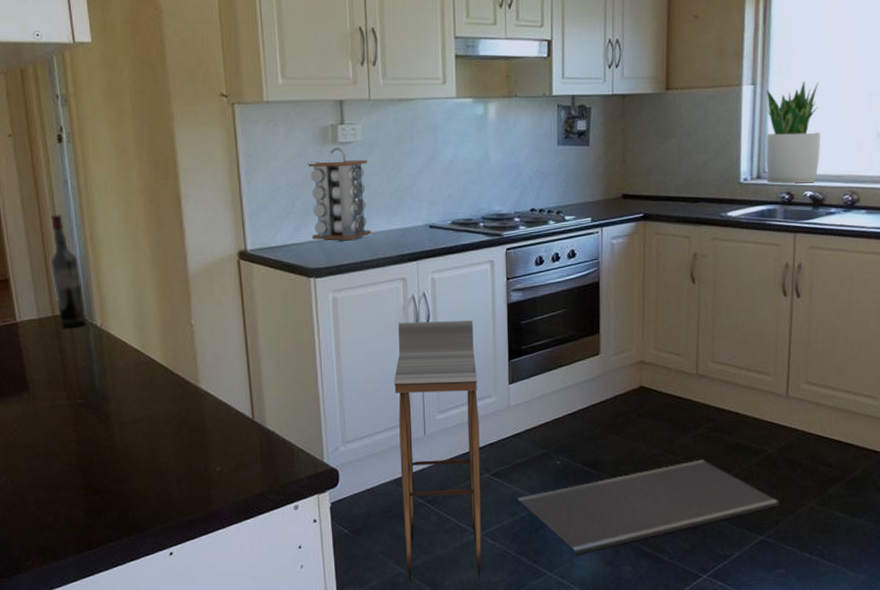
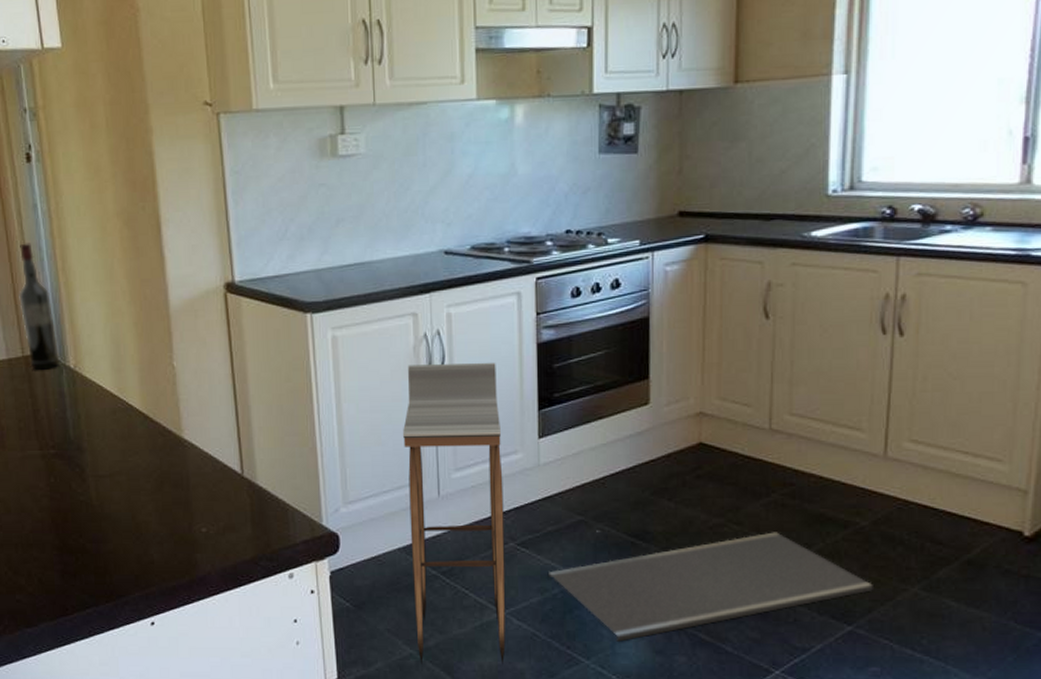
spice rack: present [306,148,372,241] -> none [302,161,377,271]
planter: present [766,81,821,184] -> none [861,67,934,196]

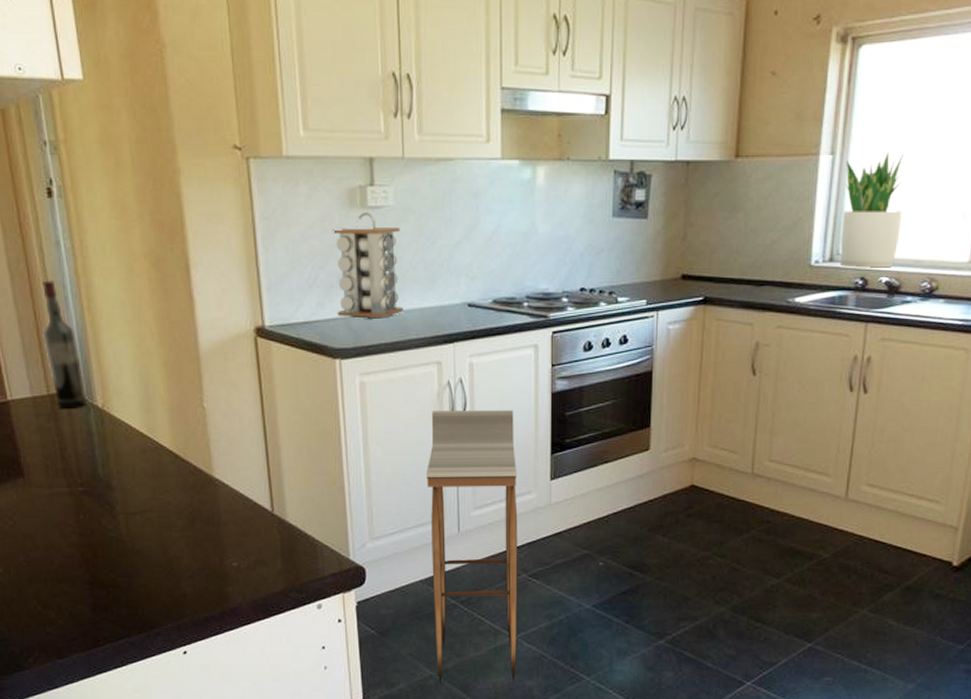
spice rack: none [302,161,377,271] -> present [331,212,404,319]
door mat: present [547,532,873,642] -> none [555,563,831,660]
planter: none [861,67,934,196] -> present [840,153,904,268]

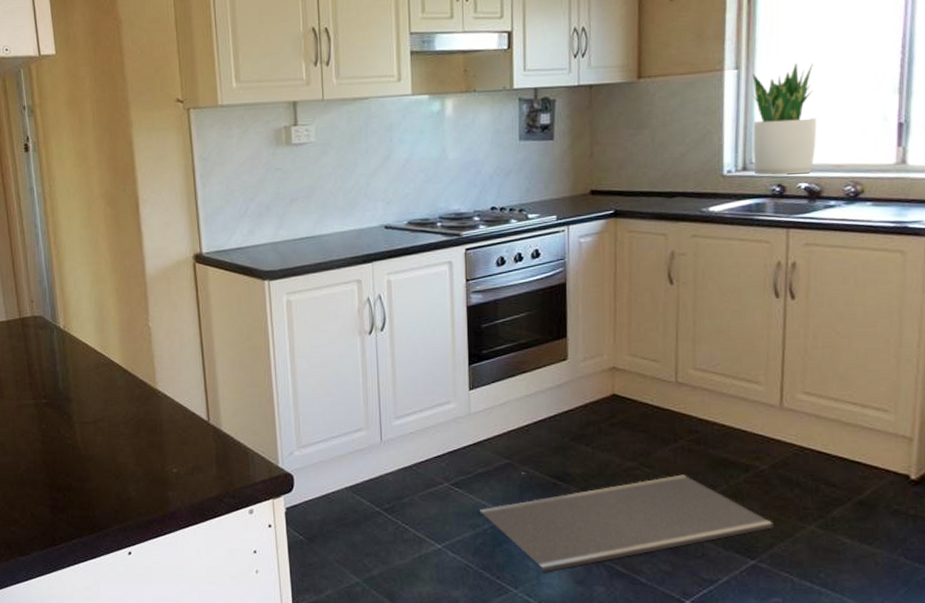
wine bottle: present [42,280,88,408] -> none [17,220,52,330]
spice rack: present [331,212,404,319] -> none [260,149,326,244]
bar stool: present [427,410,518,685] -> none [349,324,442,593]
door mat: none [555,563,831,660] -> present [478,474,773,573]

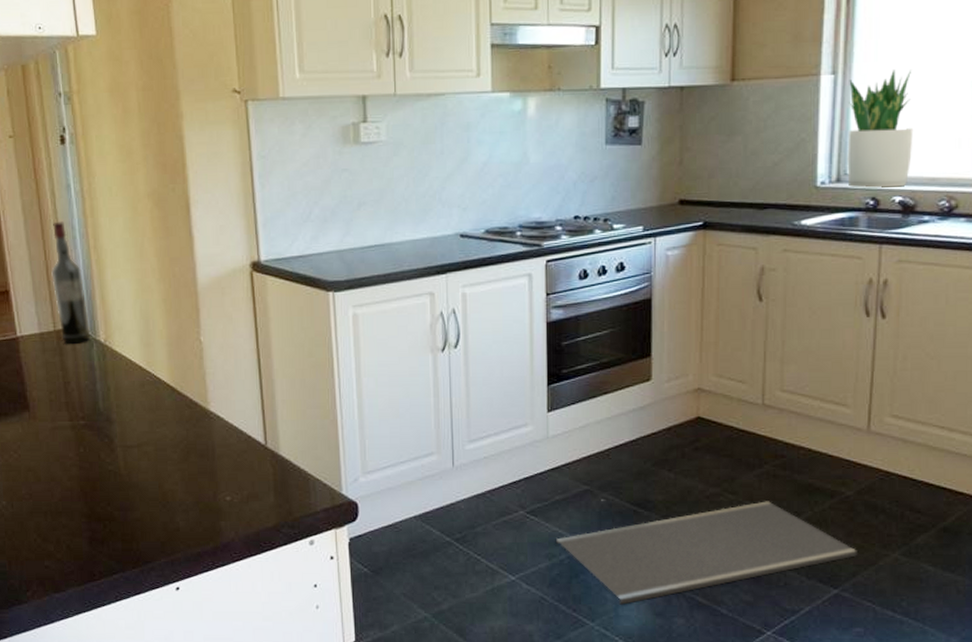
wine bottle: none [17,220,52,330] -> present [51,221,91,344]

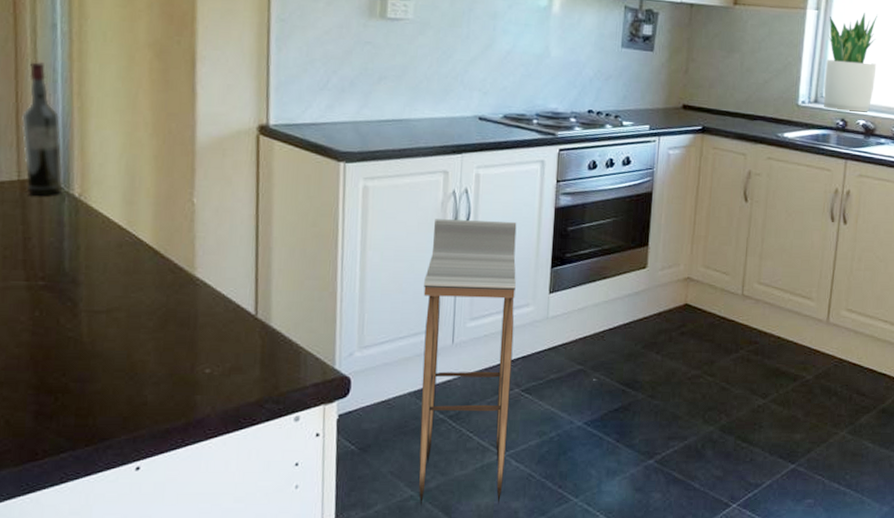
bar stool: none [420,341,516,627] -> present [418,219,517,506]
door mat: present [555,501,857,605] -> none [547,383,813,481]

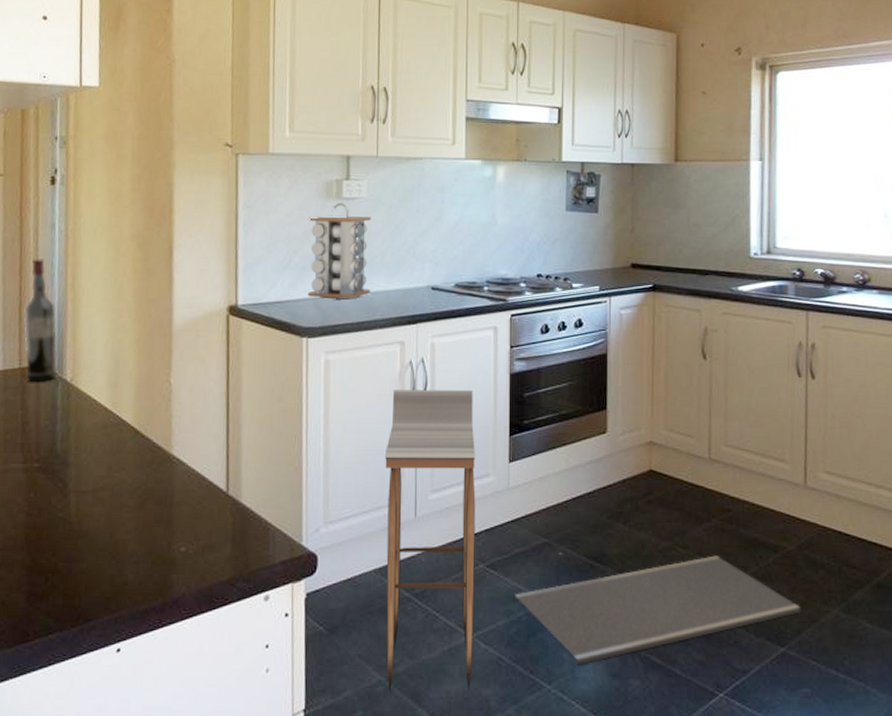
spice rack: none [346,23,417,125] -> present [307,203,371,300]
door mat: none [547,383,813,481] -> present [514,555,801,665]
planter: present [823,13,878,113] -> none [774,160,830,261]

